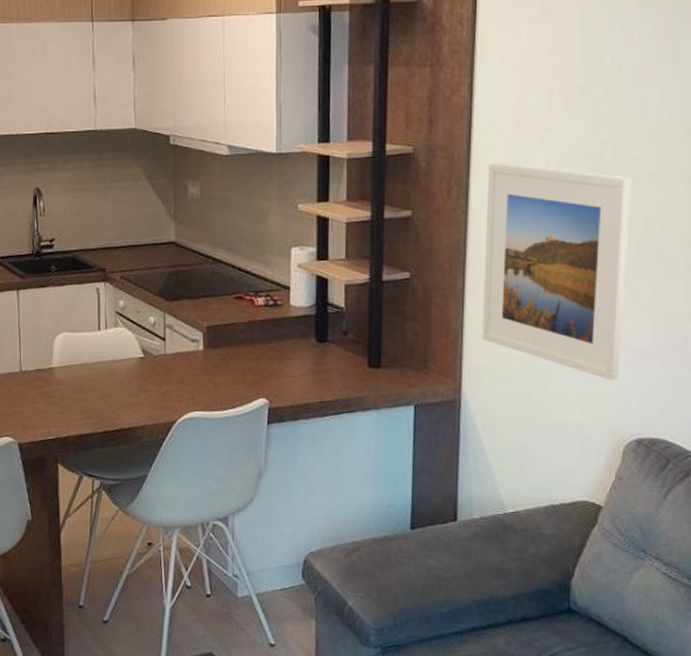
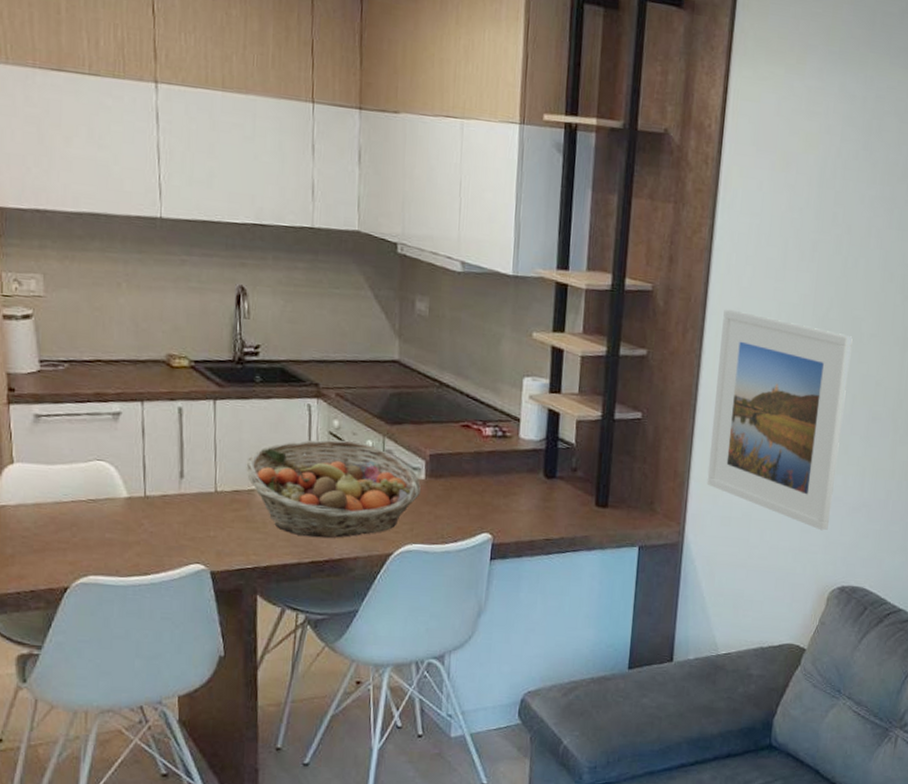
fruit basket: none [45,318,200,409] -> present [246,439,421,538]

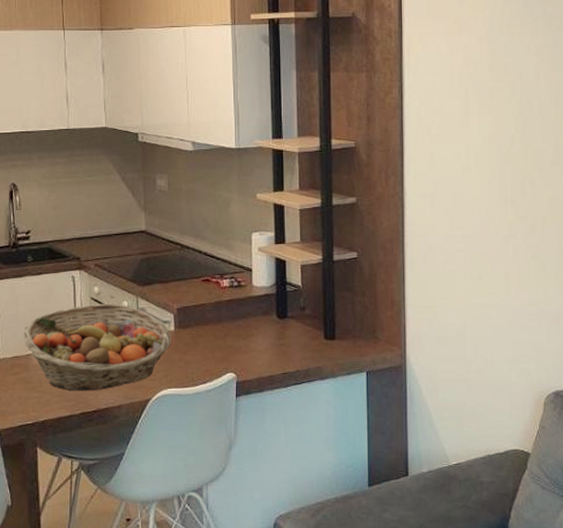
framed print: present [706,309,853,531] -> none [419,155,537,341]

